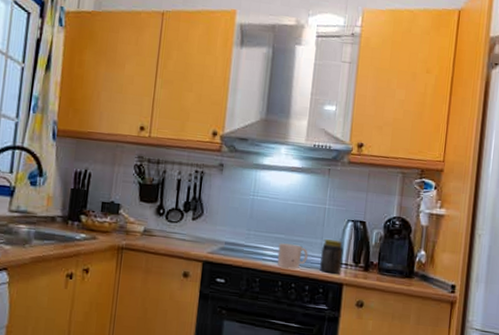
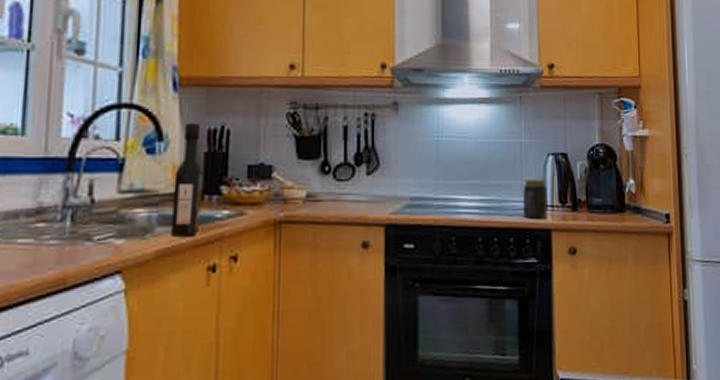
bottle: none [42,164,69,250] -> present [170,122,203,237]
mug: present [277,243,308,270] -> none [473,190,508,220]

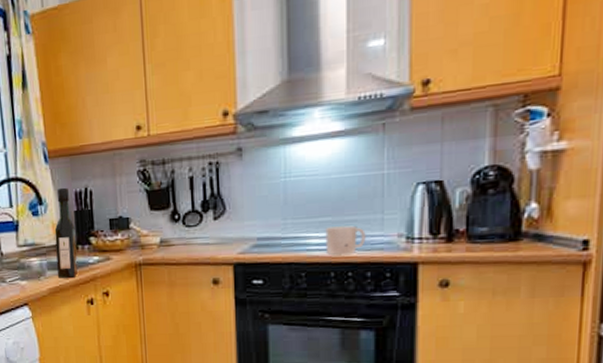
mug: none [473,190,508,220] -> present [325,225,366,256]
jar: present [522,179,547,220] -> none [382,211,414,254]

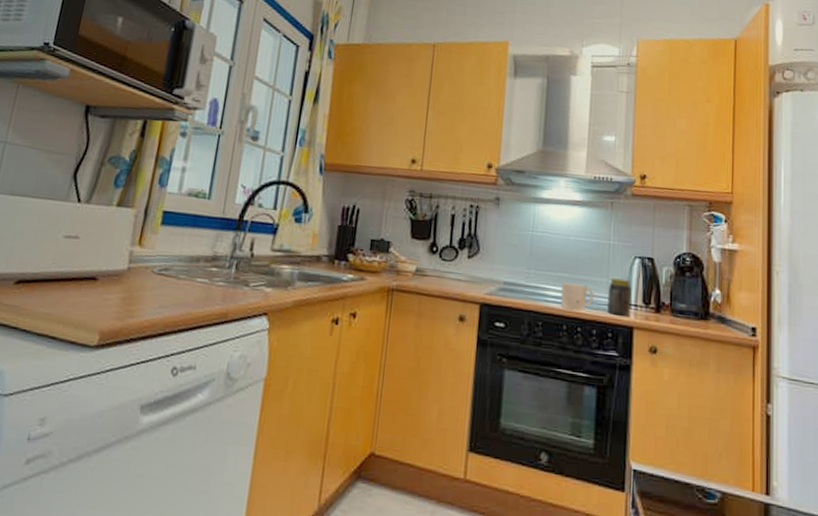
bottle: present [54,187,78,278] -> none [306,200,337,293]
jar: none [382,211,414,254] -> present [607,278,632,317]

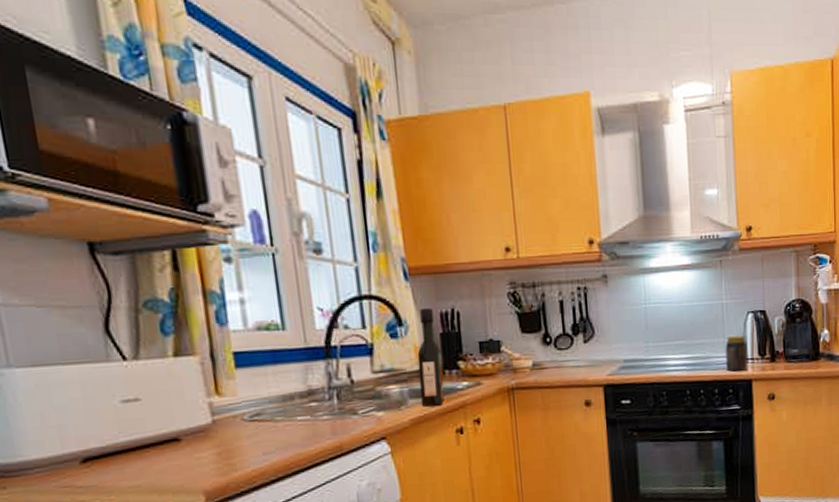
bottle: none [306,200,337,293] -> present [417,307,445,407]
mug: present [560,282,594,312] -> none [680,348,713,375]

